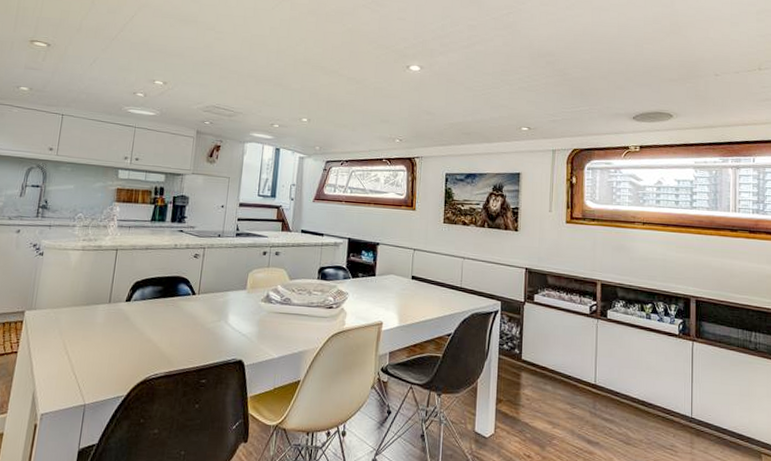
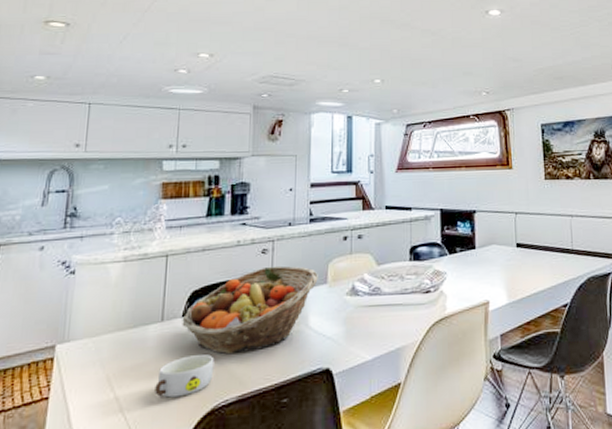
bowl: none [100,334,149,366] -> present [155,354,215,398]
fruit basket: none [125,269,239,338] -> present [182,265,318,355]

